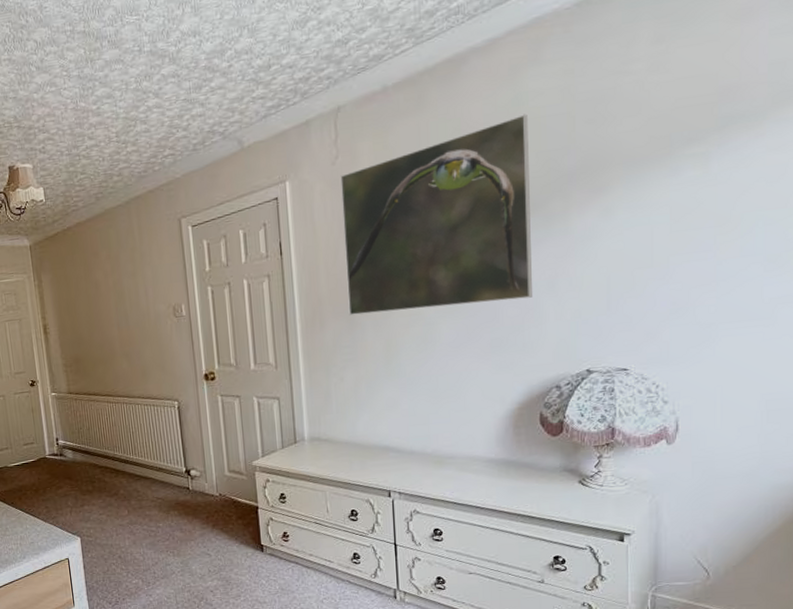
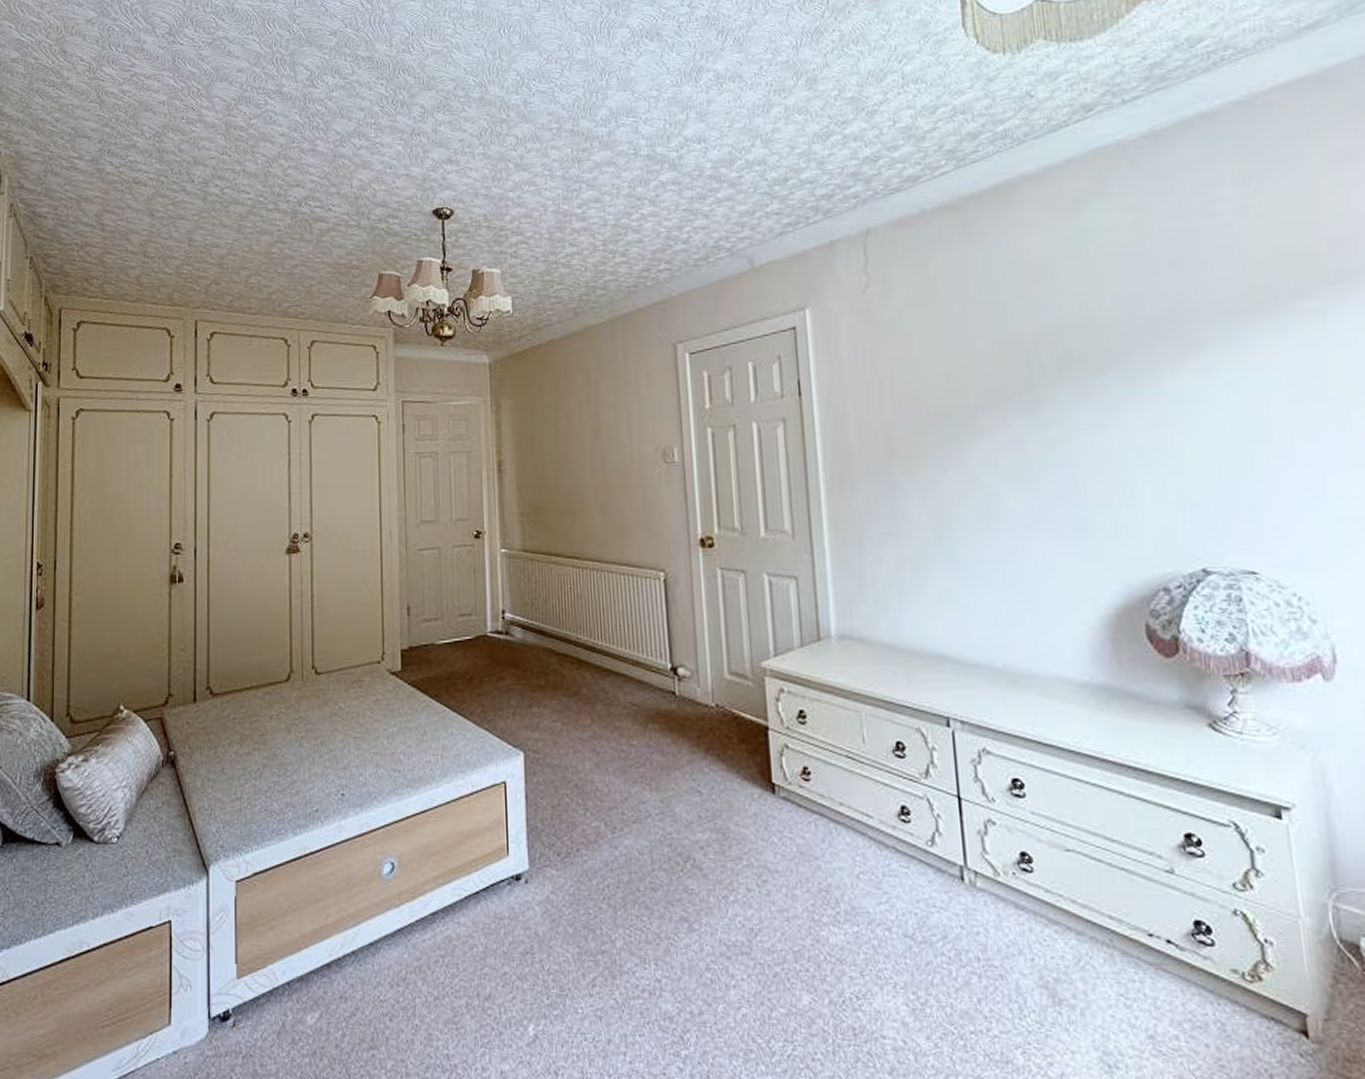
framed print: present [340,114,532,316] -> none [872,251,1121,477]

